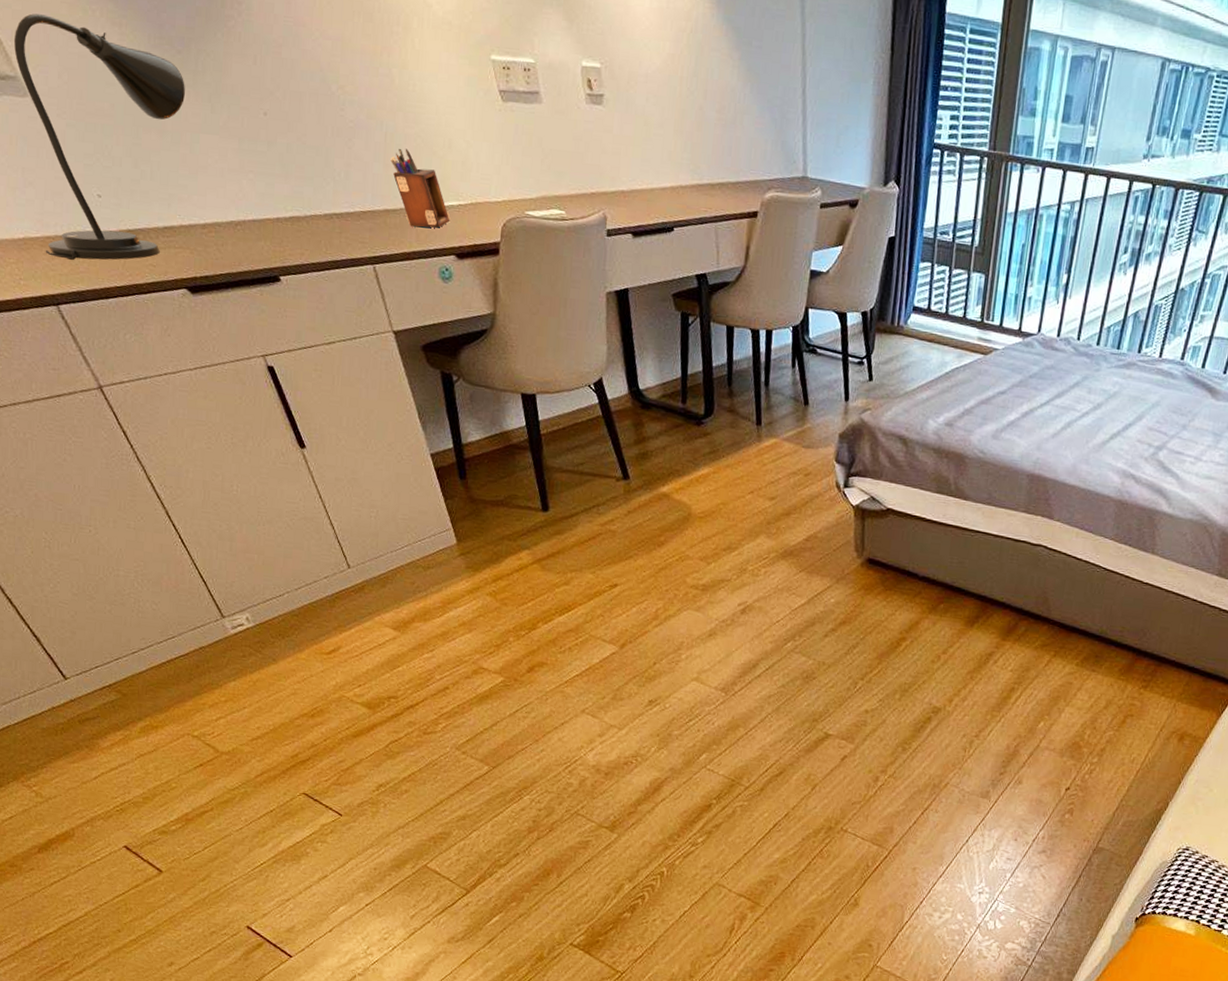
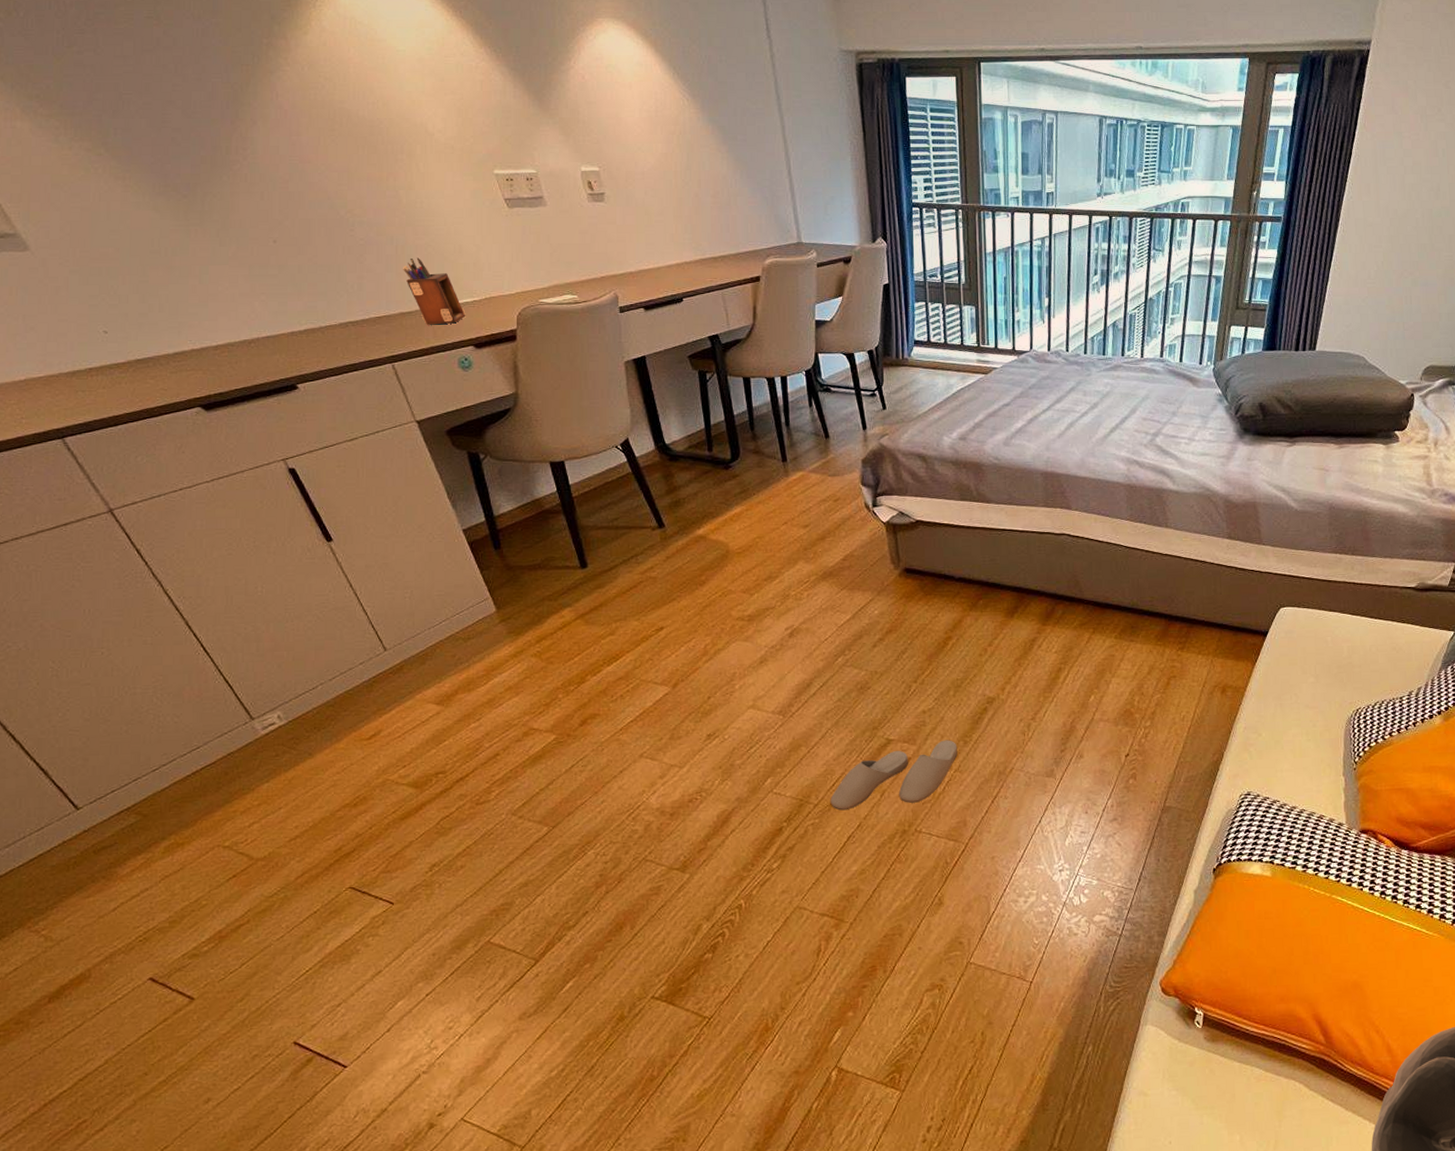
desk lamp: present [13,13,185,261] -> none [12,177,192,395]
slippers: none [761,743,895,802] -> present [830,740,958,811]

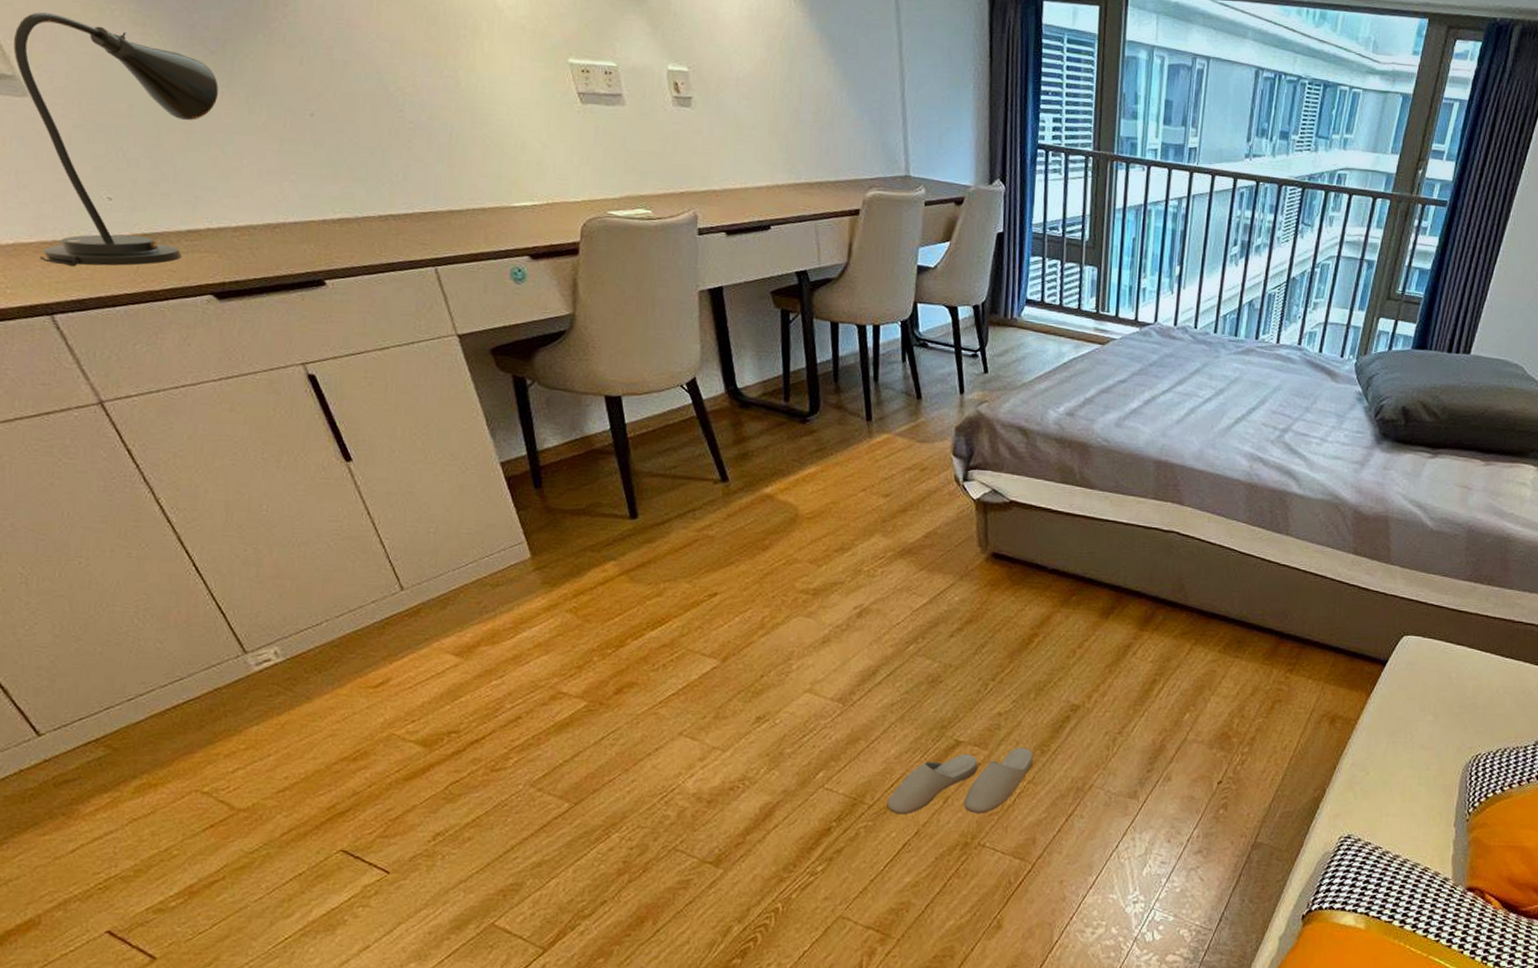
desk lamp: none [12,177,192,395] -> present [13,12,219,267]
desk organizer: present [403,257,466,325] -> none [456,149,523,229]

